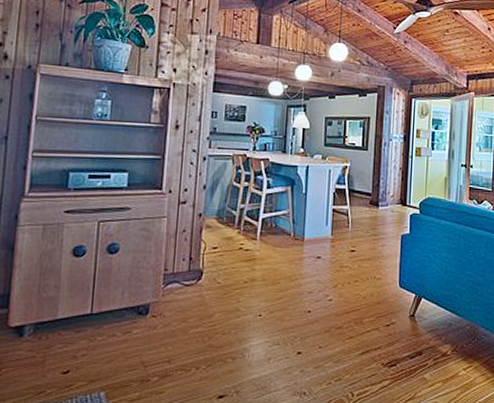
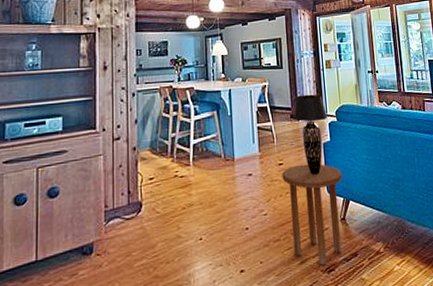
side table: none [352,254,418,359] -> present [282,164,343,266]
table lamp: none [373,181,410,267] -> present [293,94,328,175]

